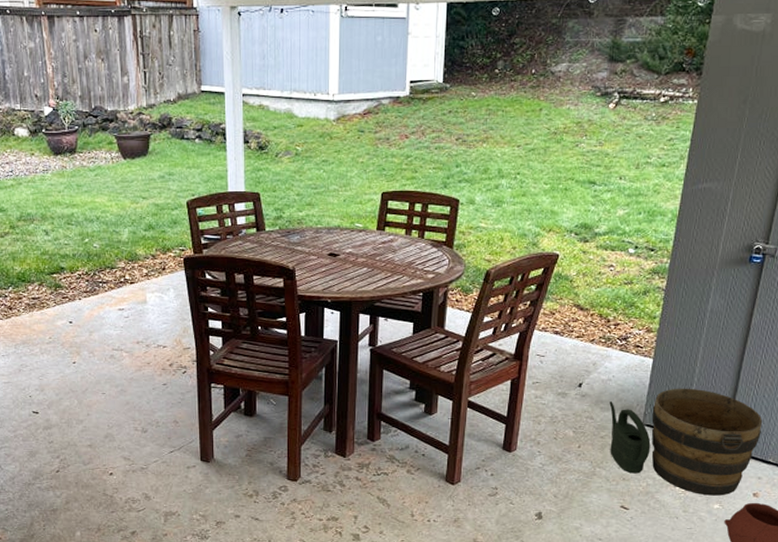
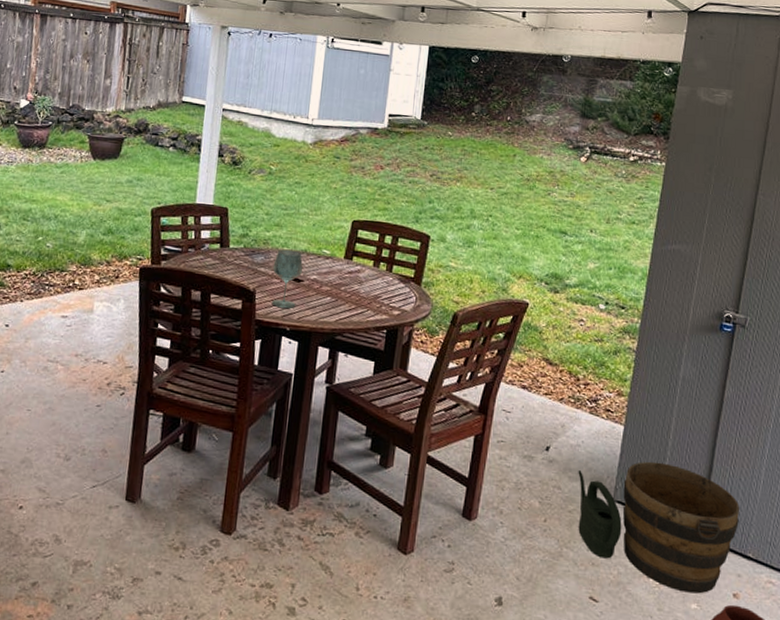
wine glass: none [309,227,338,283] -> present [272,249,303,309]

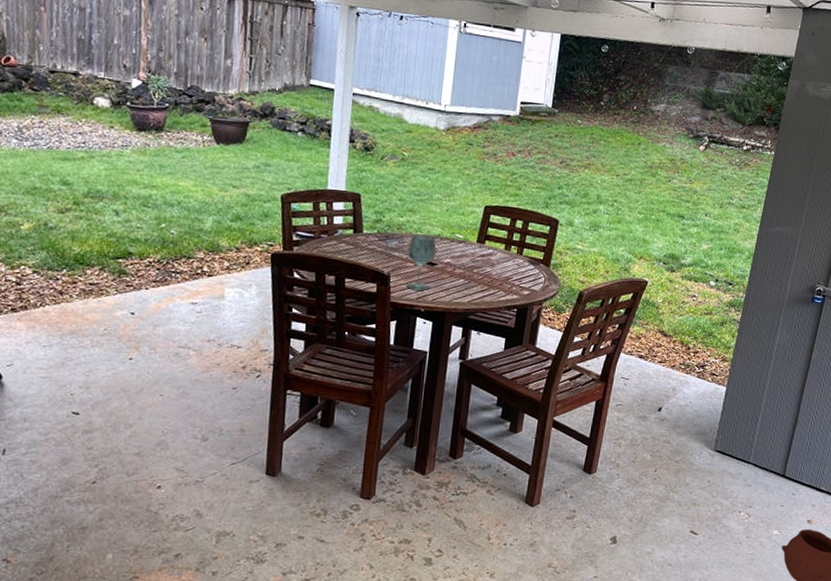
watering can: present [578,470,622,559] -> none [683,427,721,499]
bucket: present [622,461,740,594] -> none [721,416,818,522]

